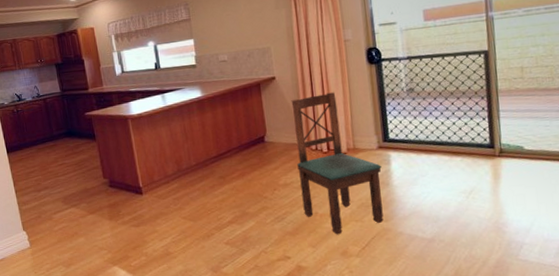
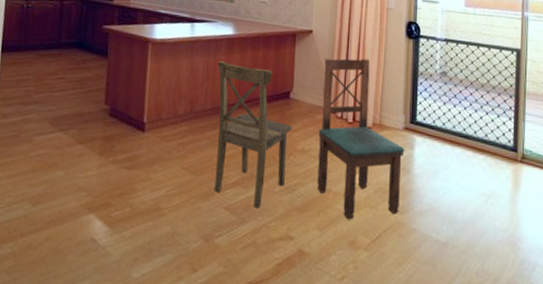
dining chair: none [192,121,274,239] -> present [214,60,292,209]

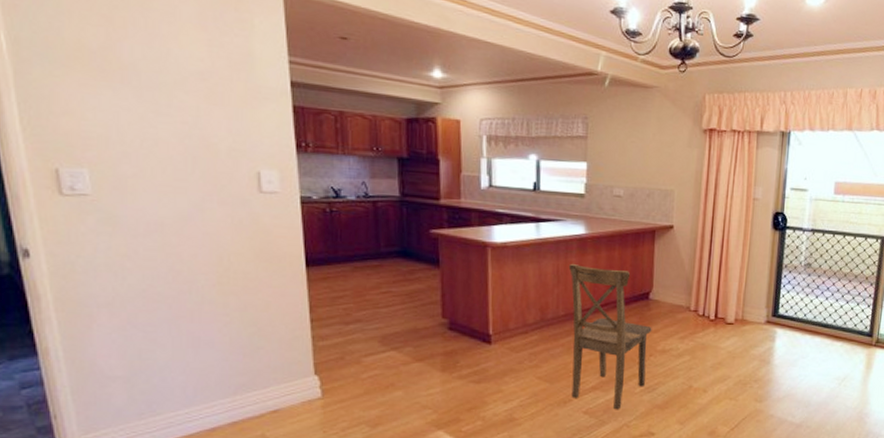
dining chair: present [317,58,405,220] -> none [678,254,766,412]

